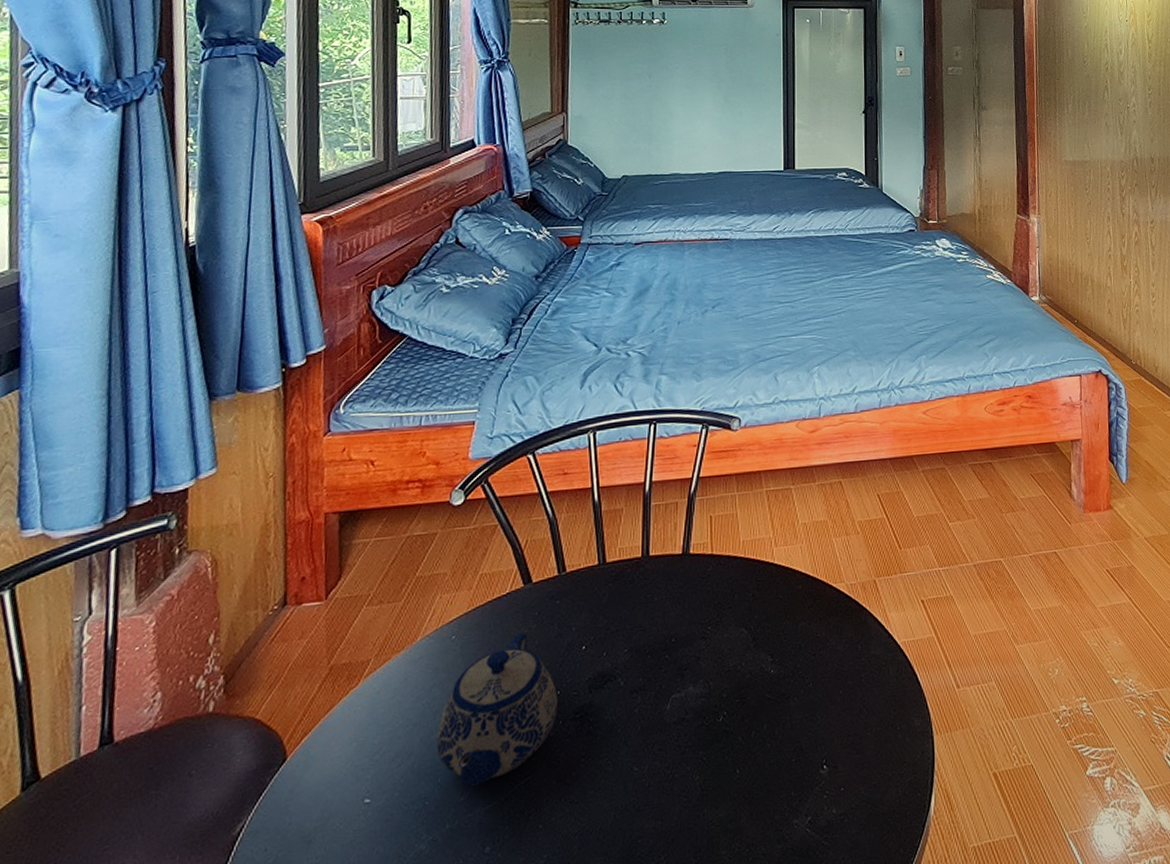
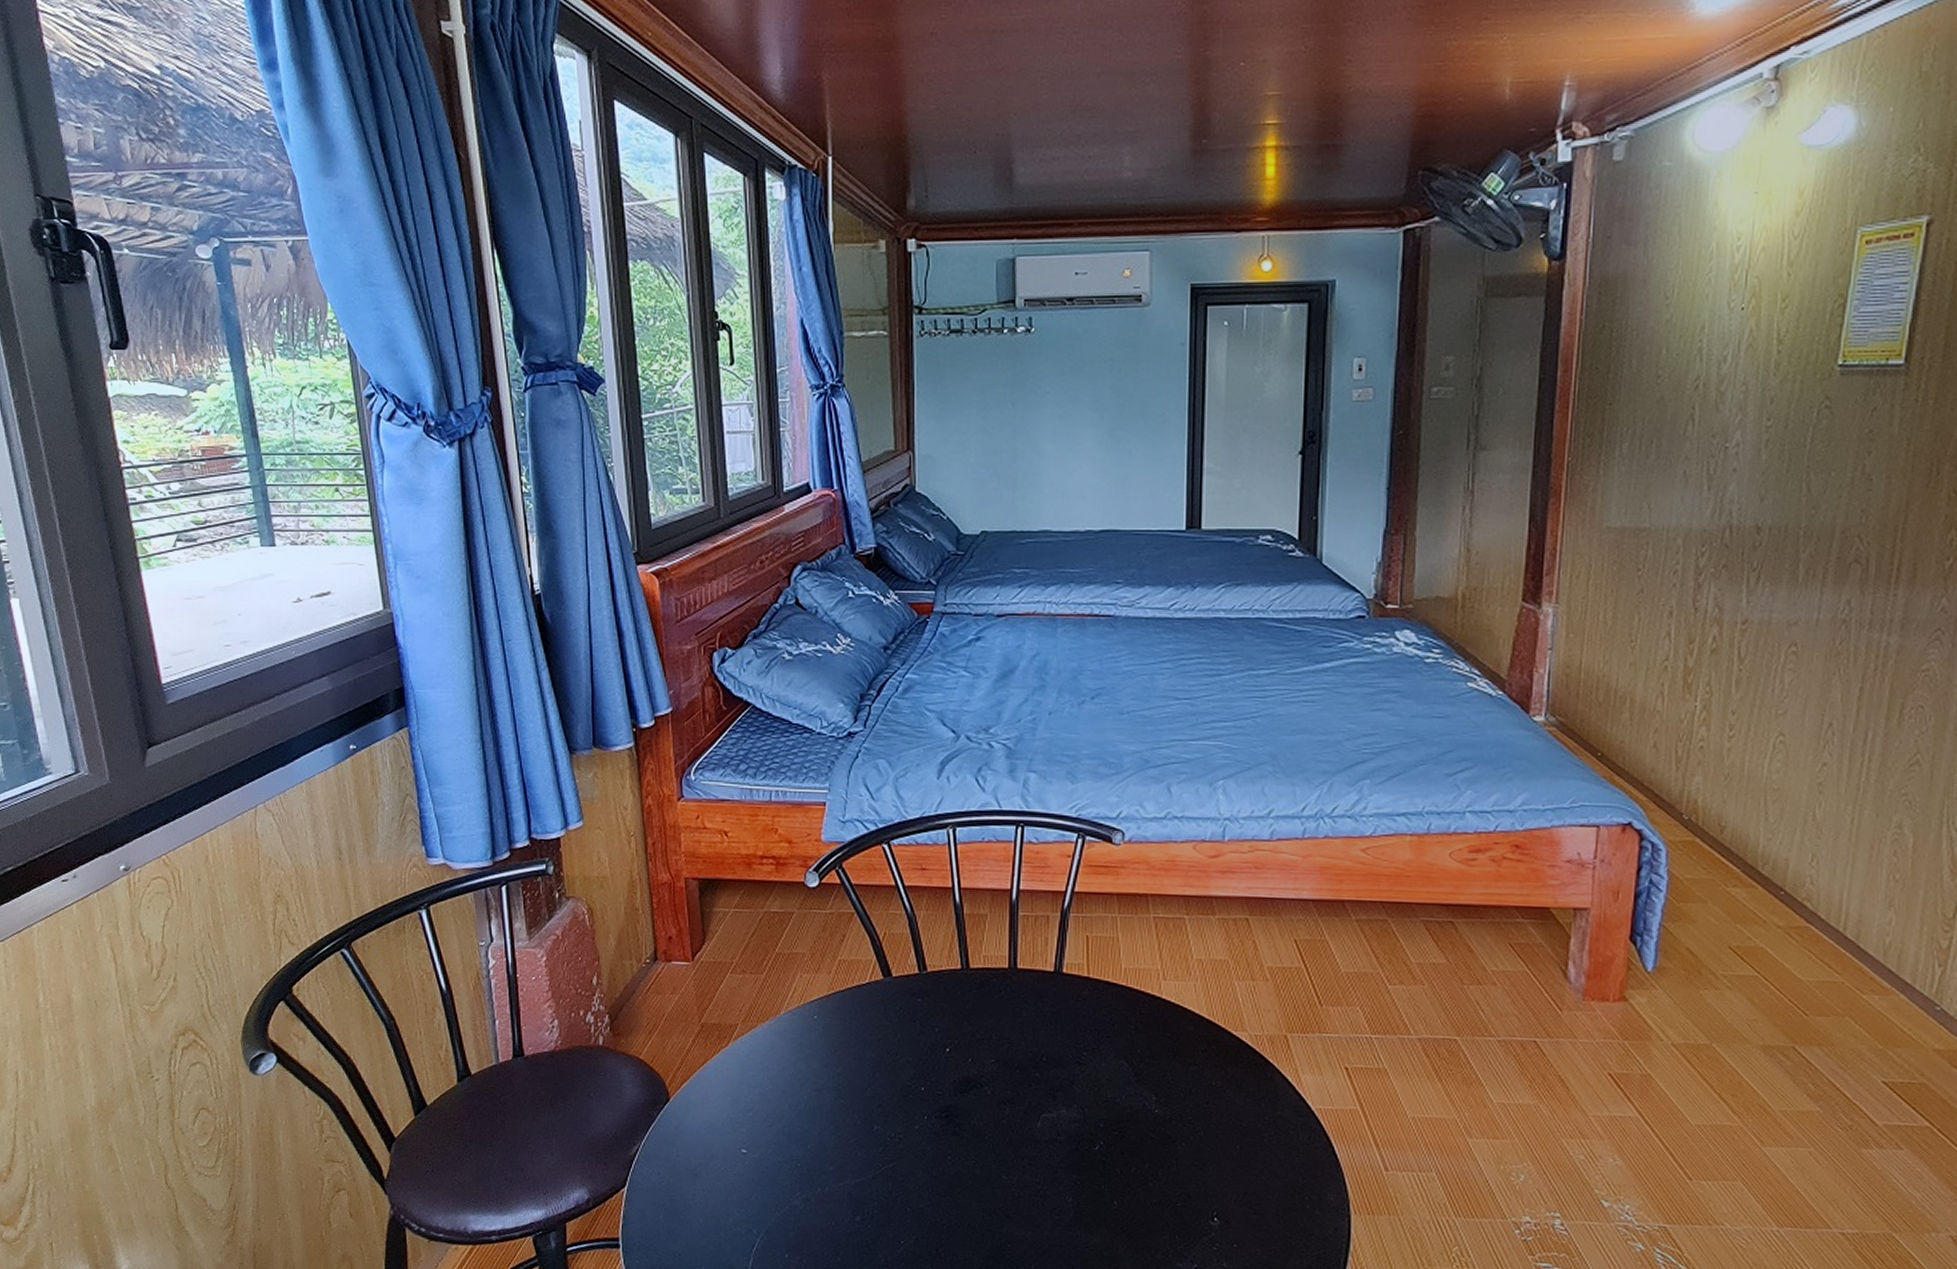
teapot: present [436,632,558,787] -> none [804,1023,922,1160]

